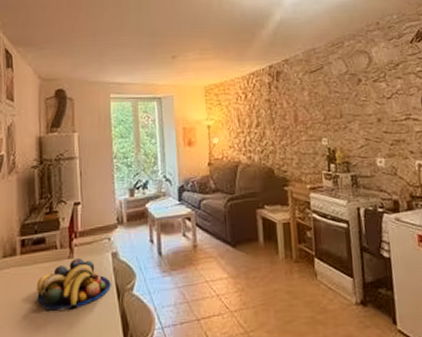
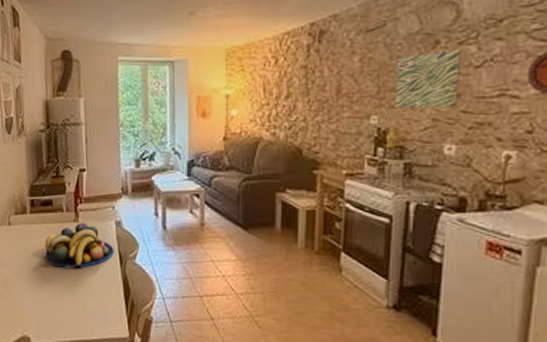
wall art: none [335,85,381,131] -> present [395,49,463,107]

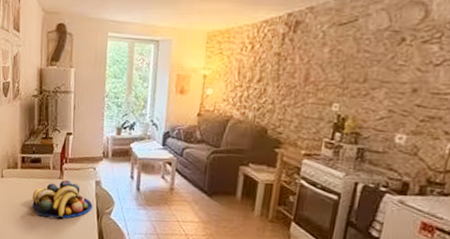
wall art: present [395,49,463,107] -> none [356,47,426,100]

